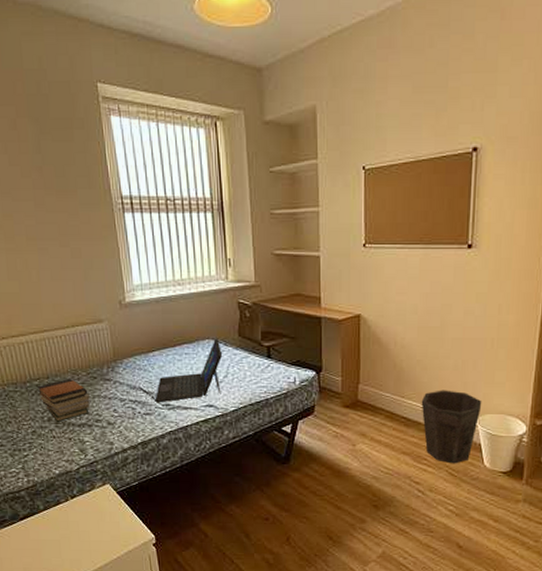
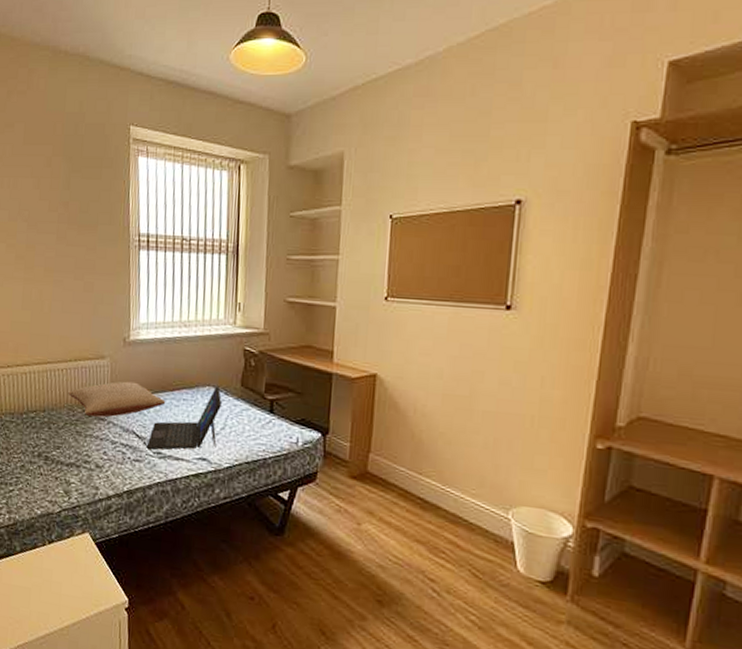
book stack: present [36,379,90,422] -> none [32,414,82,459]
pillow: none [70,342,169,378] -> present [68,381,166,417]
waste bin: present [421,390,482,464] -> none [441,470,518,563]

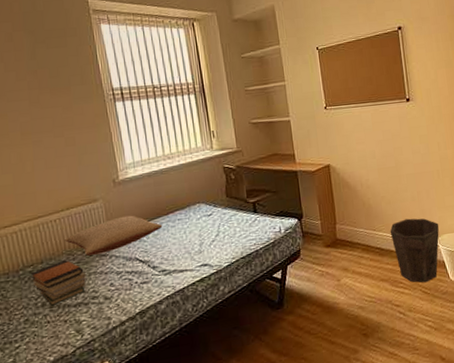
book stack: none [32,414,82,459] -> present [30,260,86,306]
laptop: present [146,386,222,450] -> none [151,201,214,270]
waste bin: none [441,470,518,563] -> present [390,218,439,283]

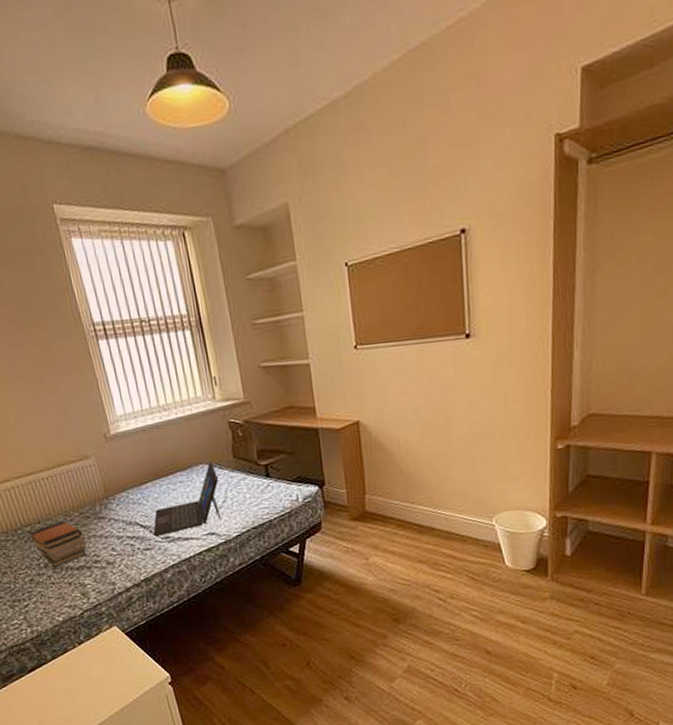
pillow: present [65,215,163,256] -> none [59,475,163,518]
laptop: none [151,201,214,270] -> present [153,462,222,536]
waste bin: present [390,218,439,283] -> none [432,490,497,568]

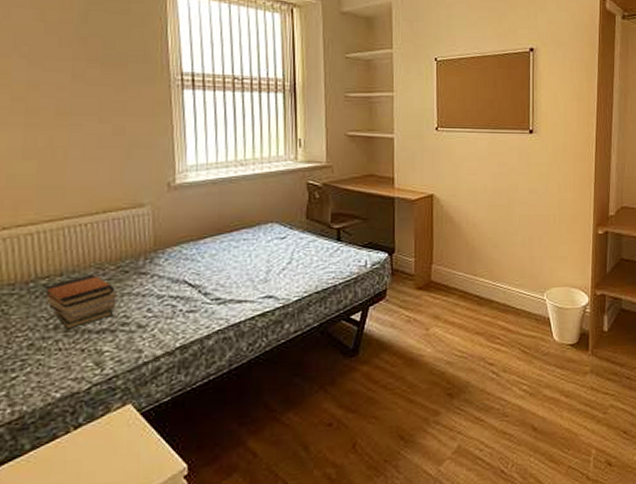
laptop: present [153,462,222,536] -> none [202,221,287,296]

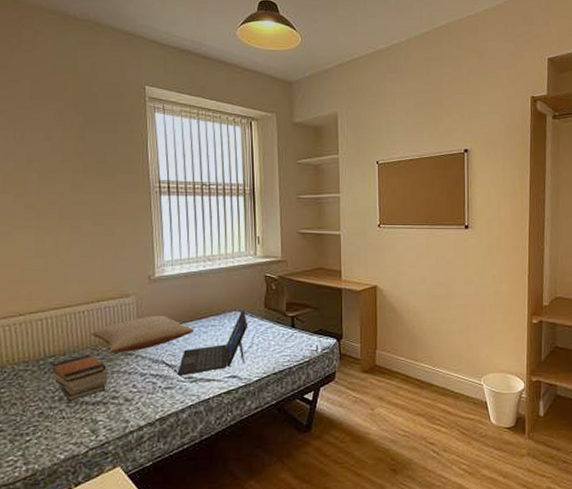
pillow: none [95,228,223,272] -> present [91,315,195,353]
laptop: none [202,221,287,296] -> present [177,310,249,375]

